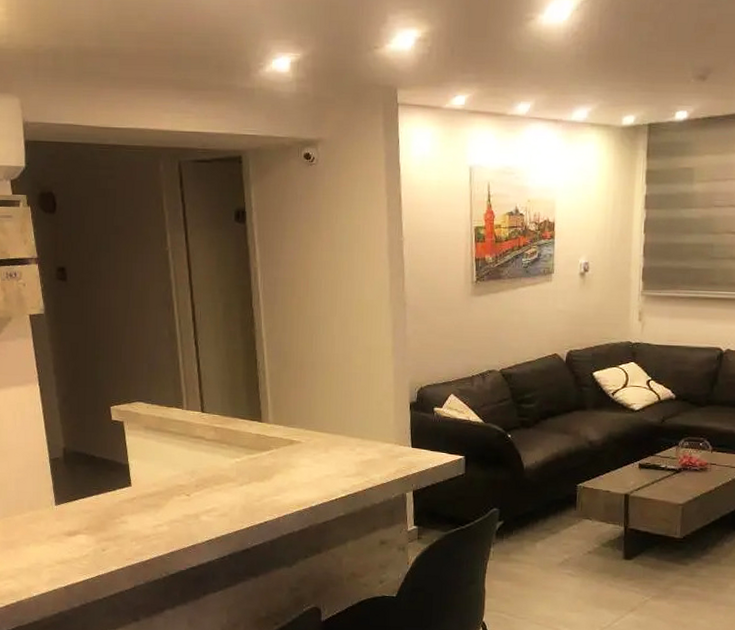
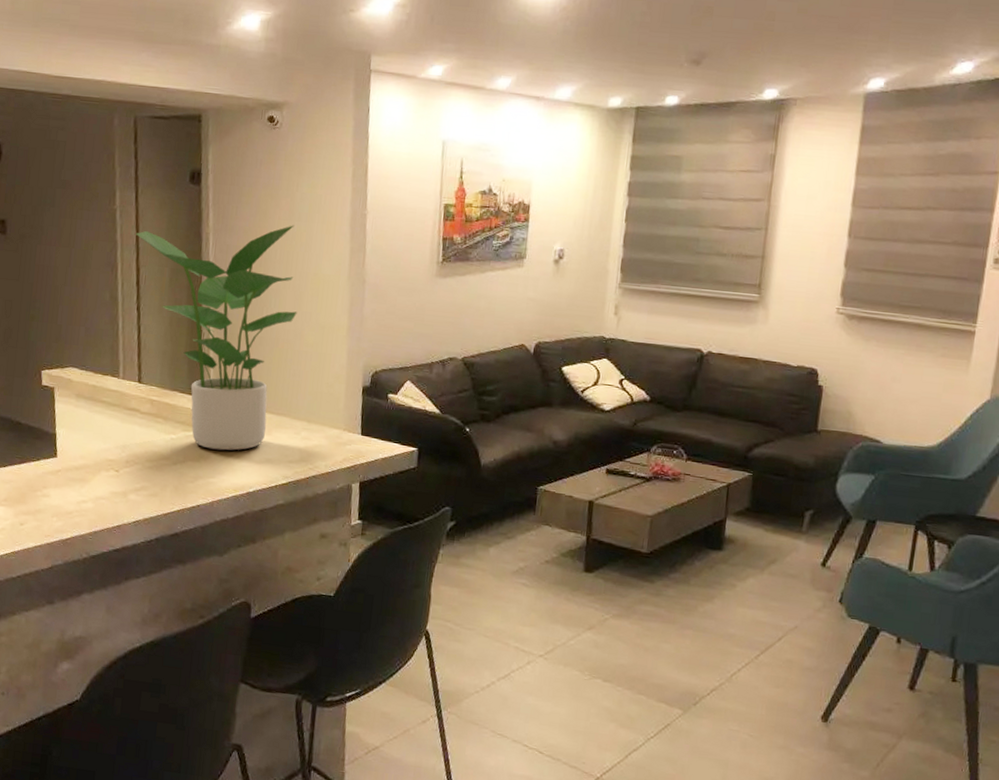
potted plant: none [189,255,345,470] -> present [136,225,297,451]

